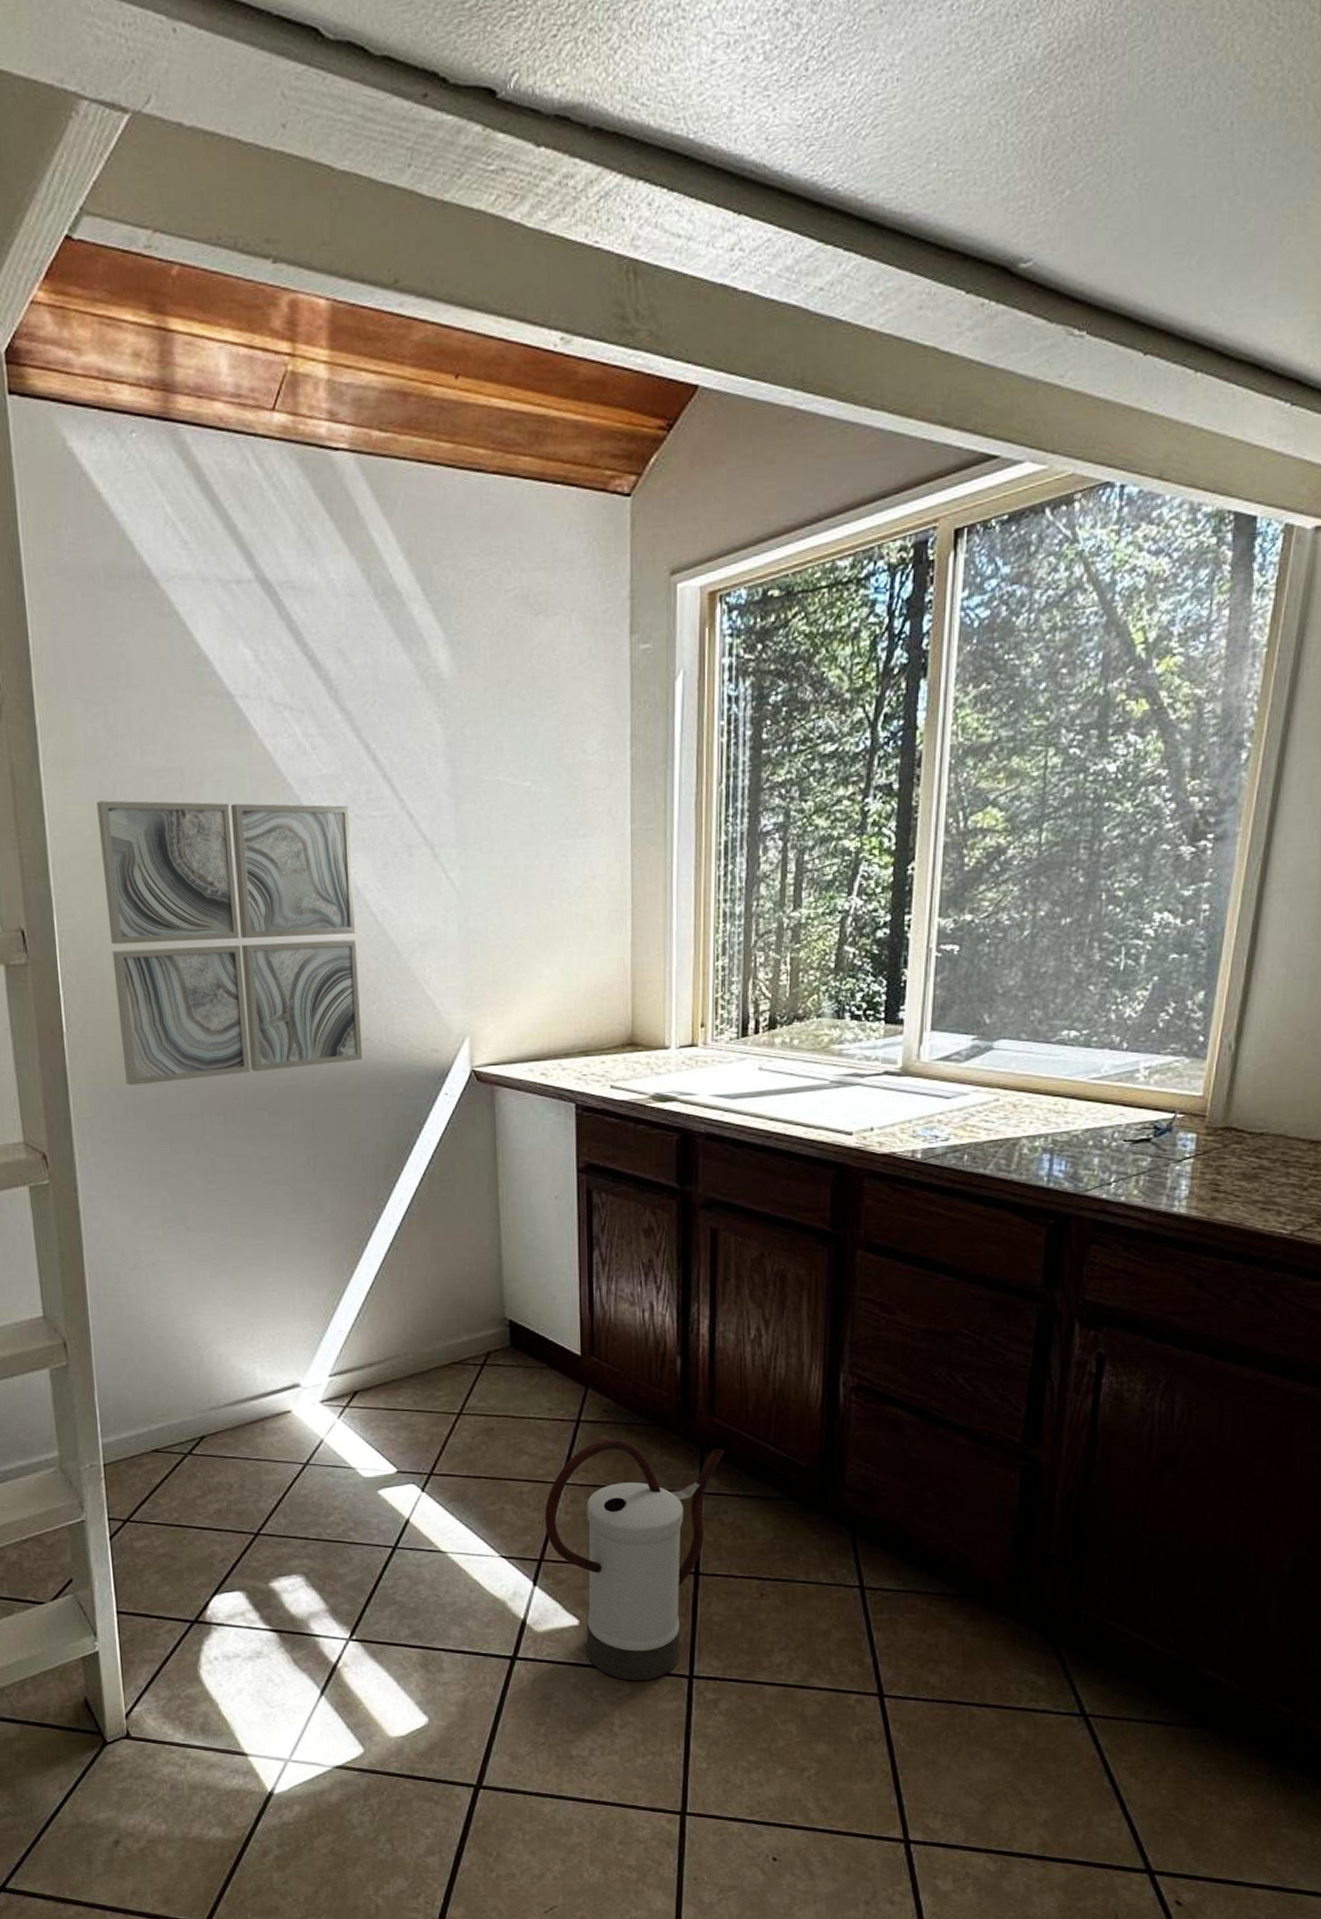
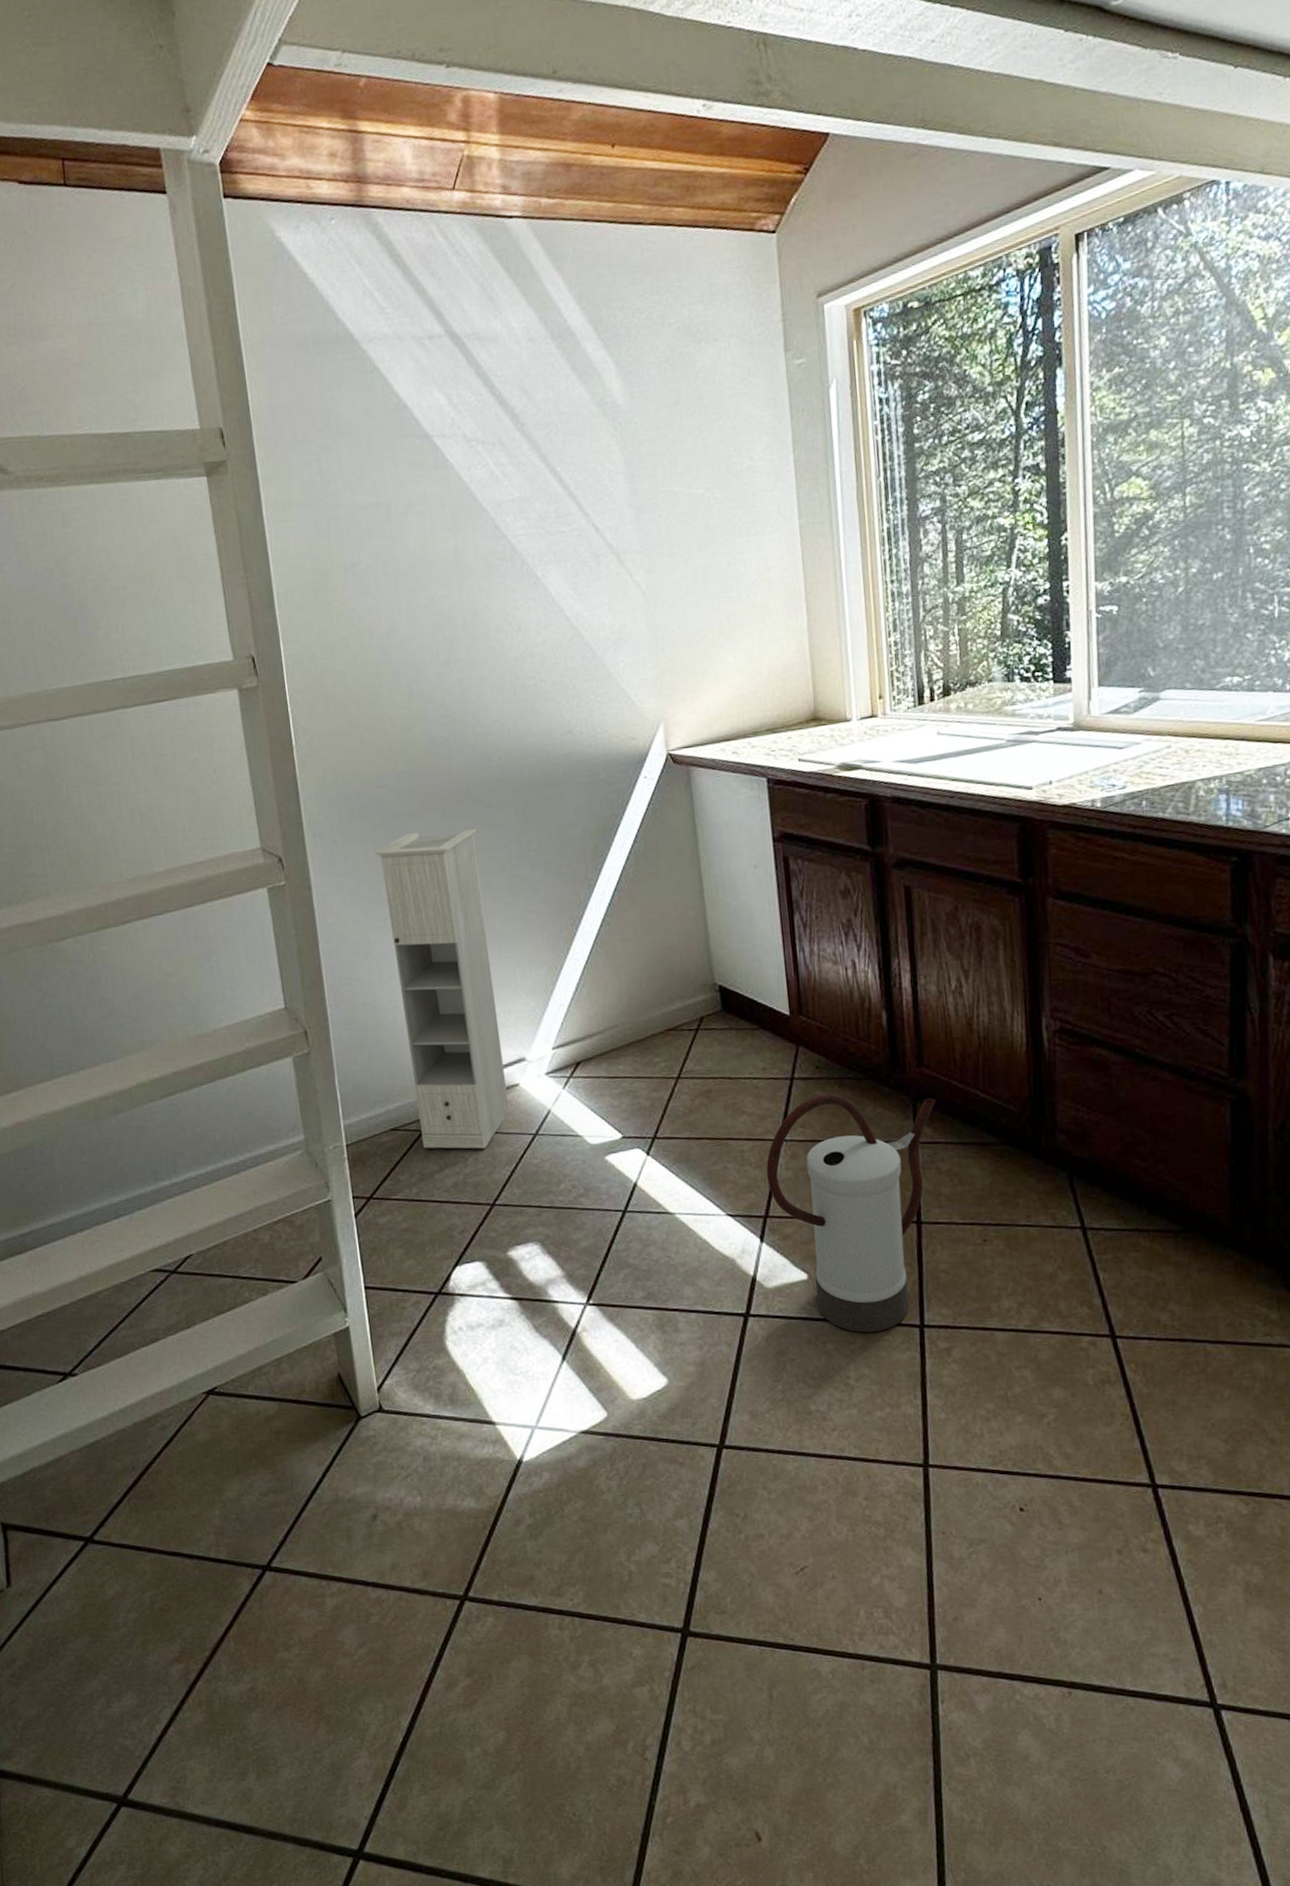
wall art: present [97,800,362,1085] -> none [314,524,565,790]
cabinet: none [149,1136,280,1476] -> present [375,828,509,1149]

